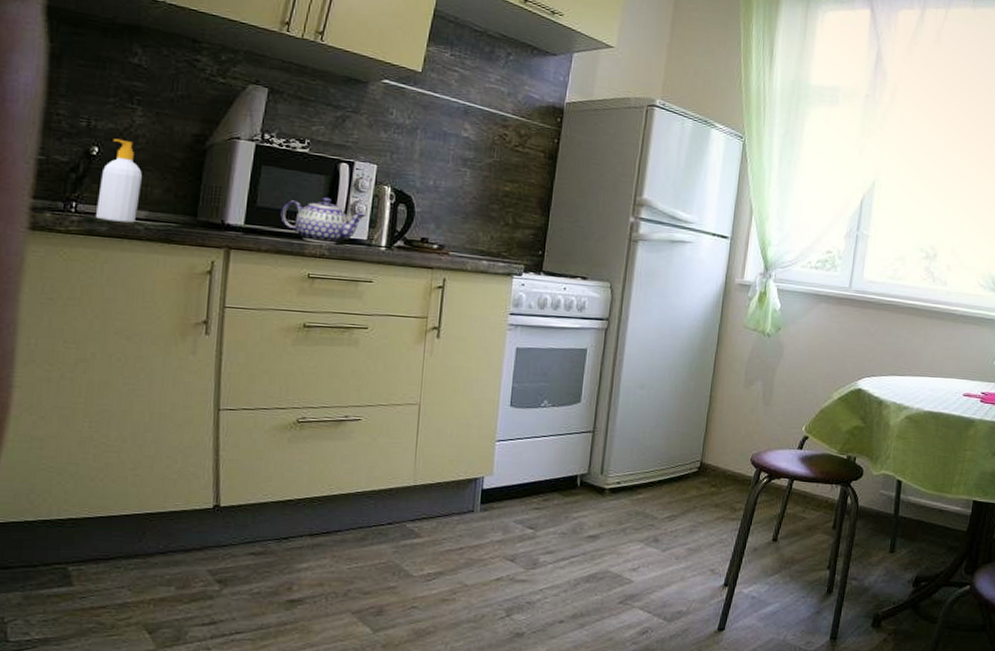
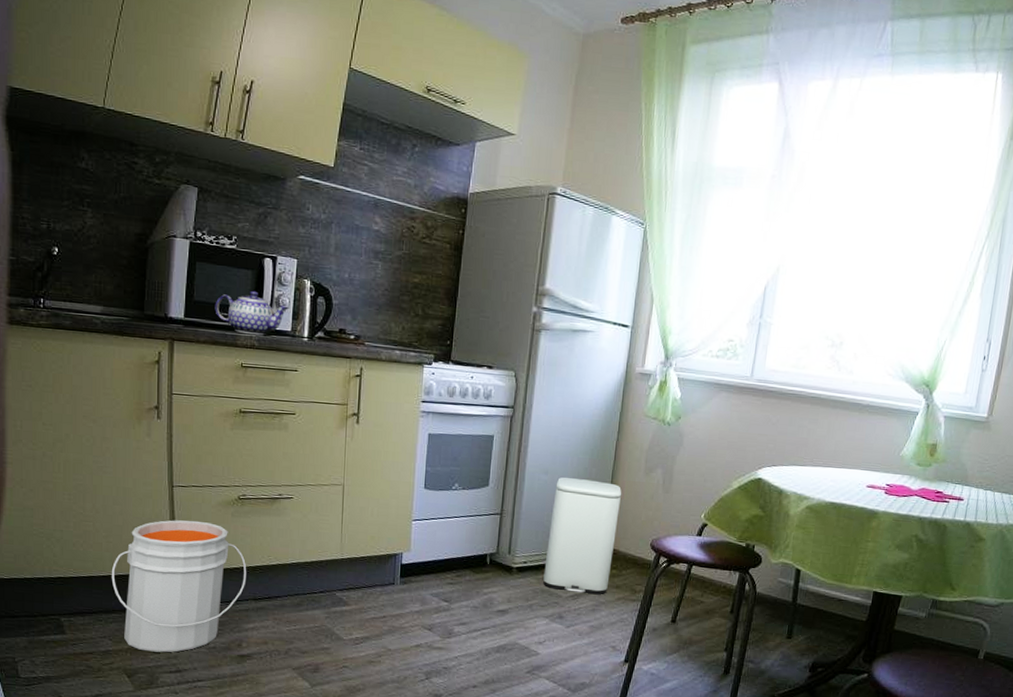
soap bottle: present [96,138,142,223] -> none [61,239,95,317]
bucket: none [136,447,303,602] -> present [111,520,247,653]
pedal bin: none [638,391,721,515] -> present [543,477,622,595]

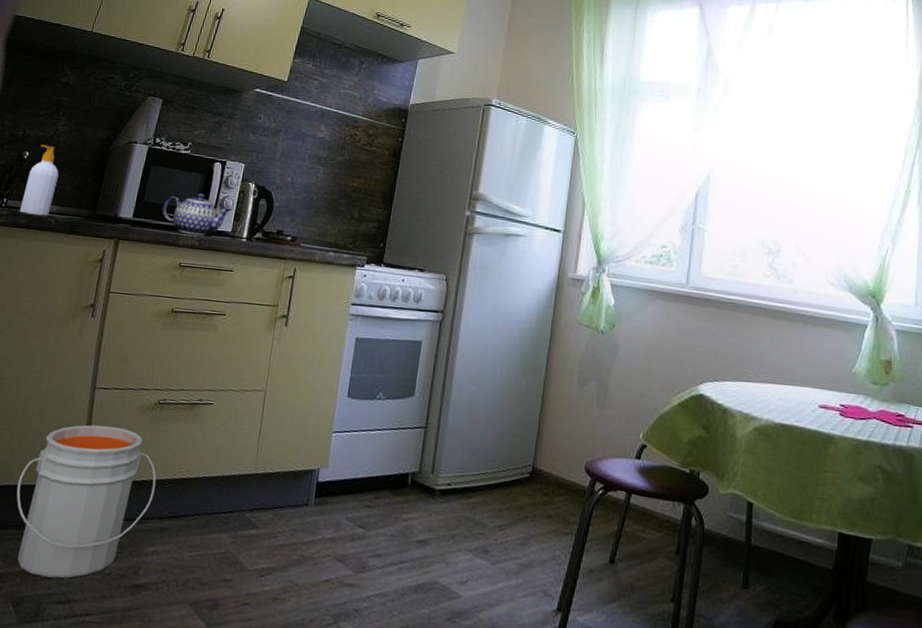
soap bottle: none [61,239,95,317] -> present [20,144,59,216]
pedal bin: present [543,477,622,595] -> none [468,387,554,526]

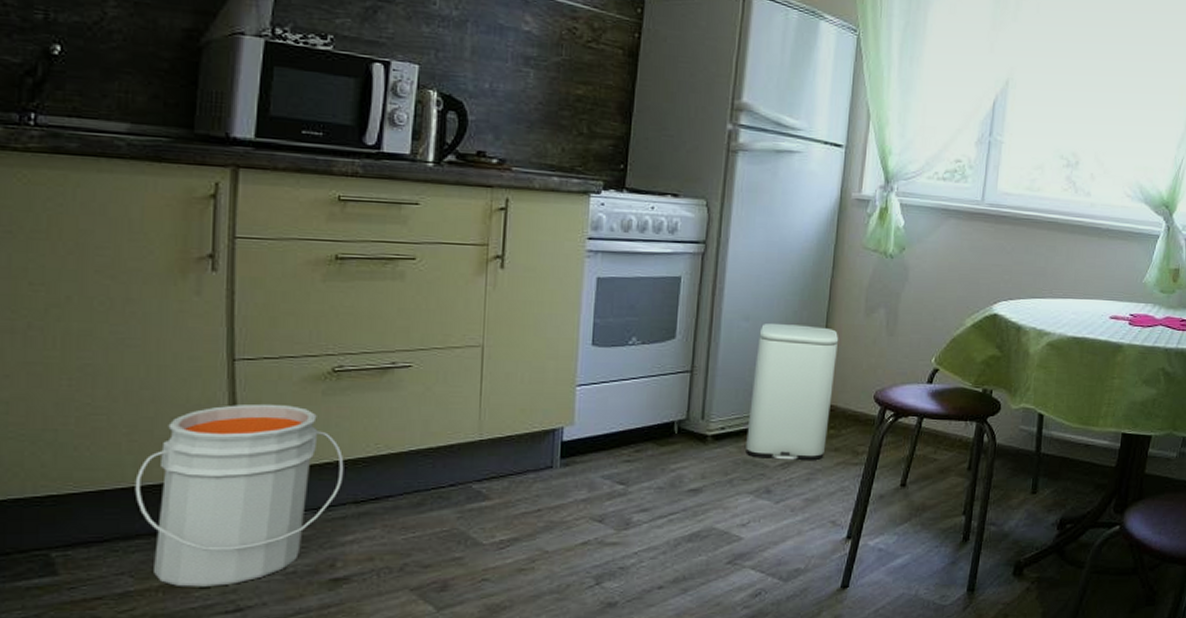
soap bottle: present [20,144,59,216] -> none [63,34,120,138]
teapot: present [162,192,233,236] -> none [300,103,408,161]
pedal bin: none [468,387,554,526] -> present [746,322,839,461]

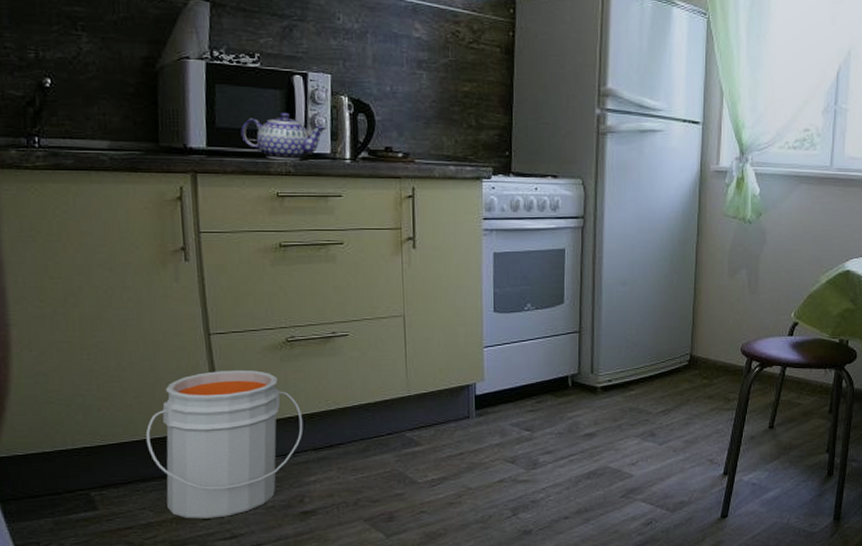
teapot: none [300,103,408,161] -> present [240,112,327,161]
pedal bin: present [746,322,839,461] -> none [631,286,707,408]

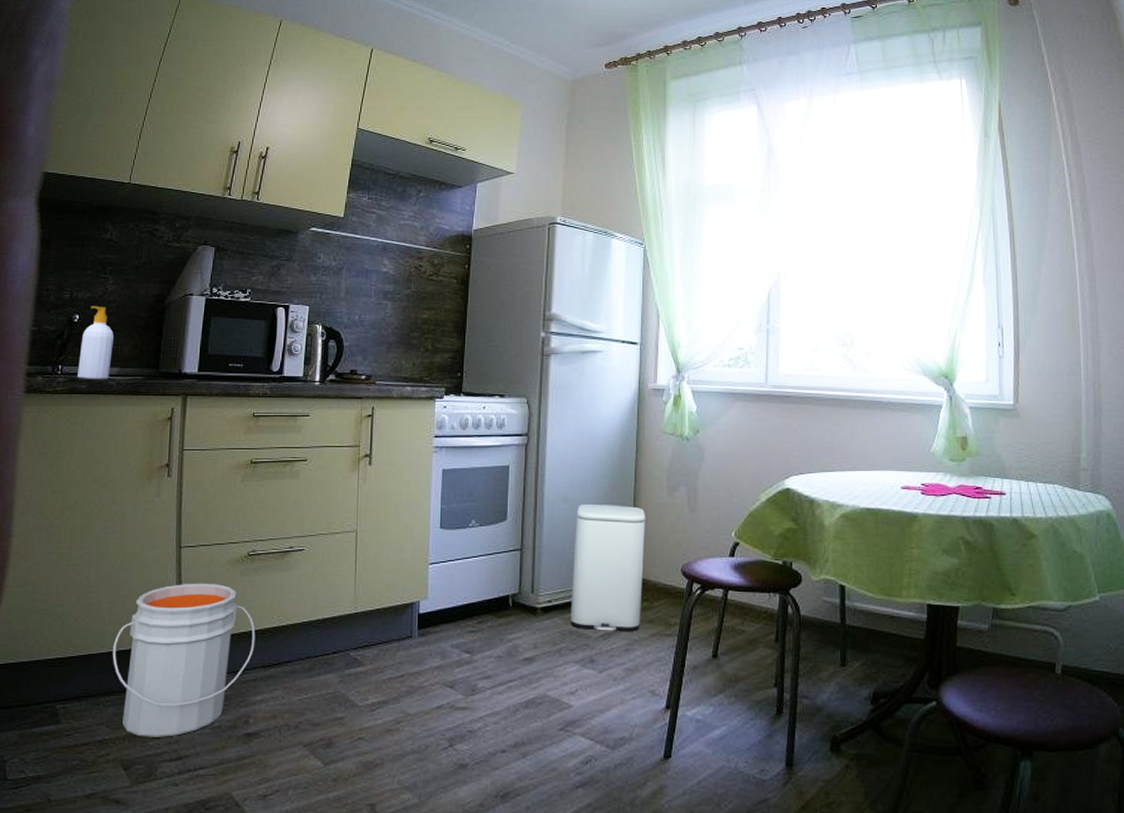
soap bottle: none [58,68,100,154] -> present [78,306,114,379]
teapot: present [240,112,327,161] -> none [228,340,302,384]
pedal bin: none [631,286,707,408] -> present [570,503,646,632]

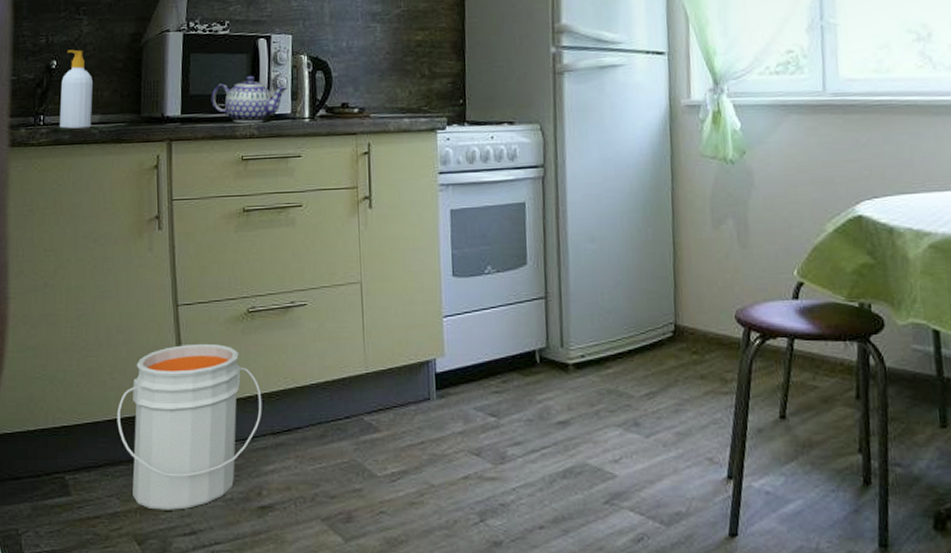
teapot: none [228,340,302,384] -> present [211,75,288,124]
pedal bin: present [570,503,646,632] -> none [606,242,691,390]

